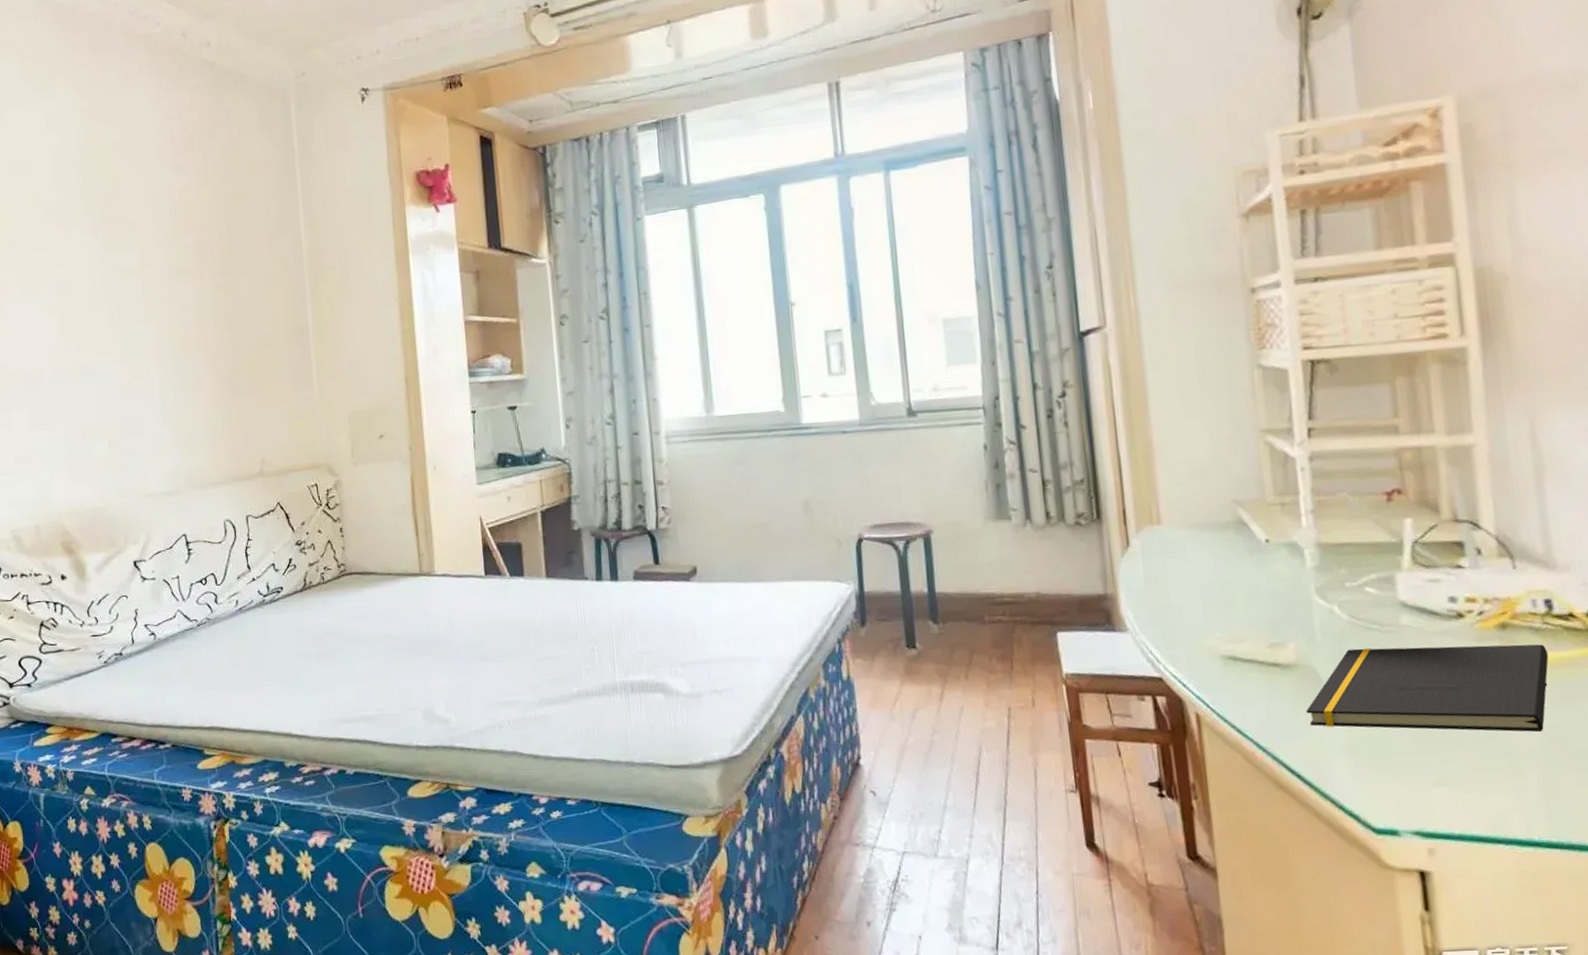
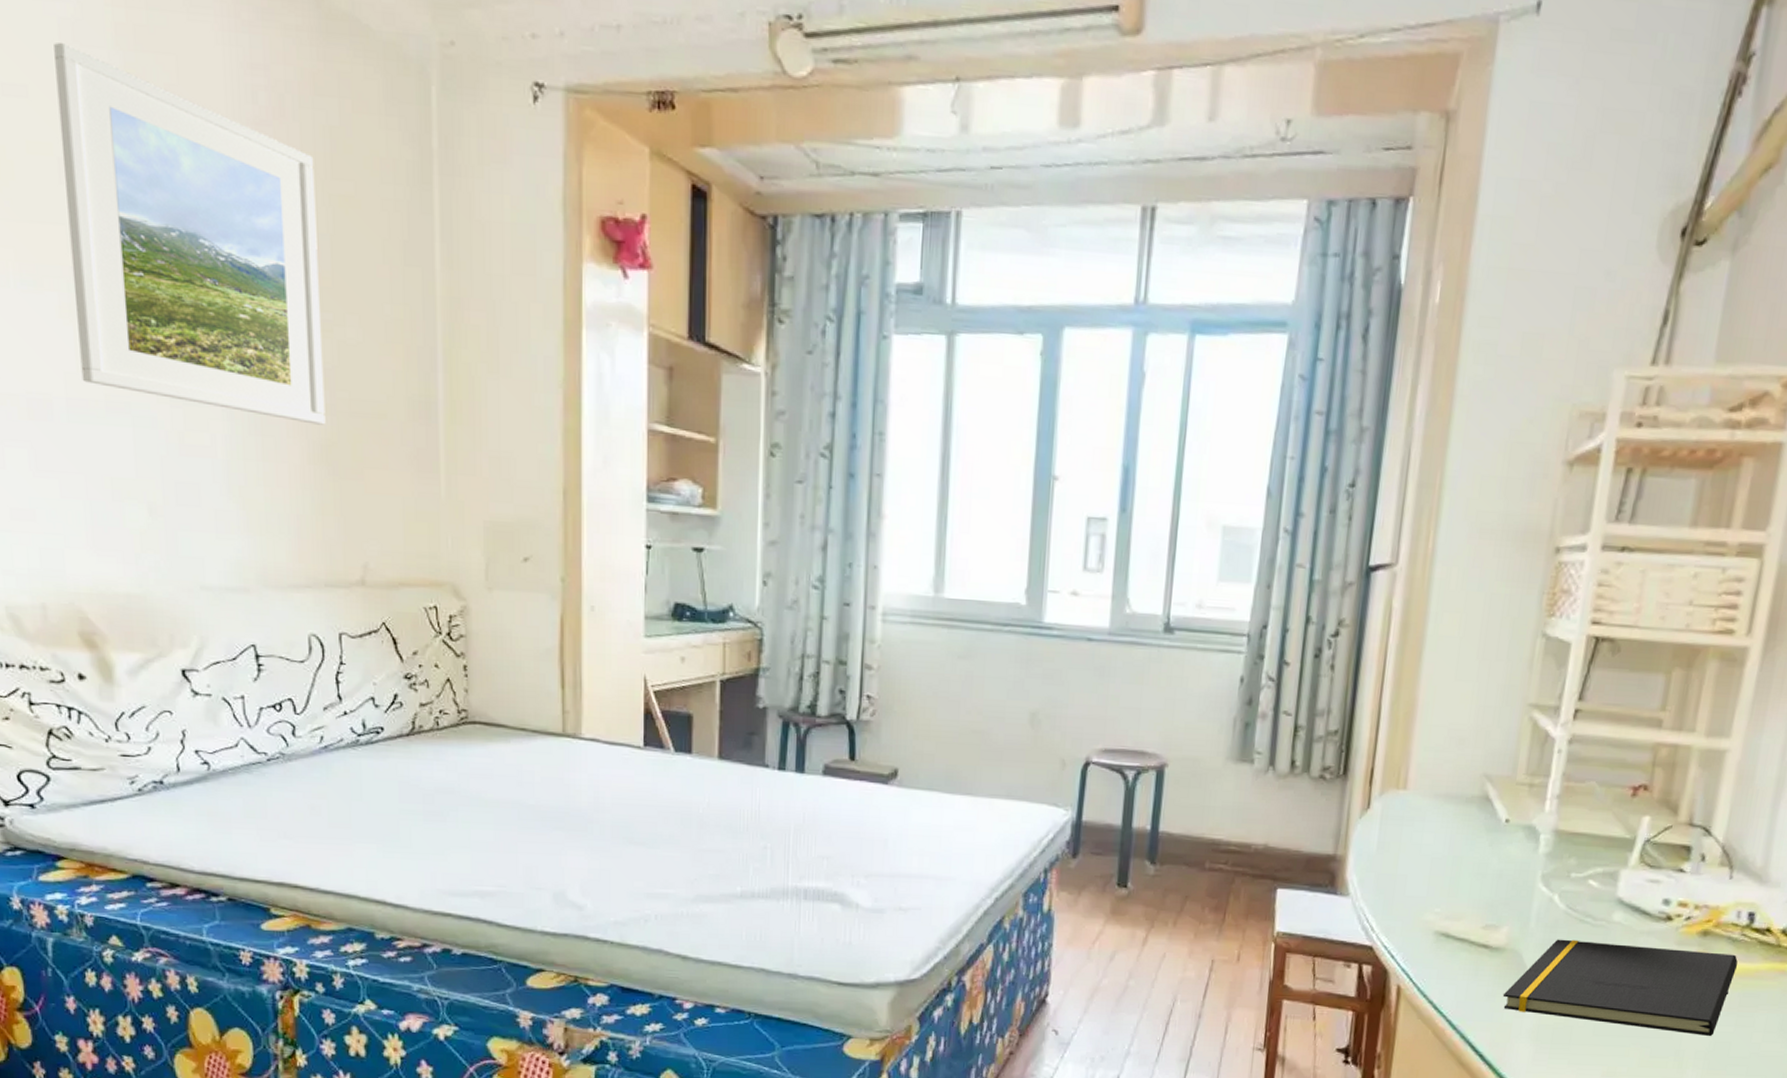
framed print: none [43,128,230,360] -> present [54,42,326,425]

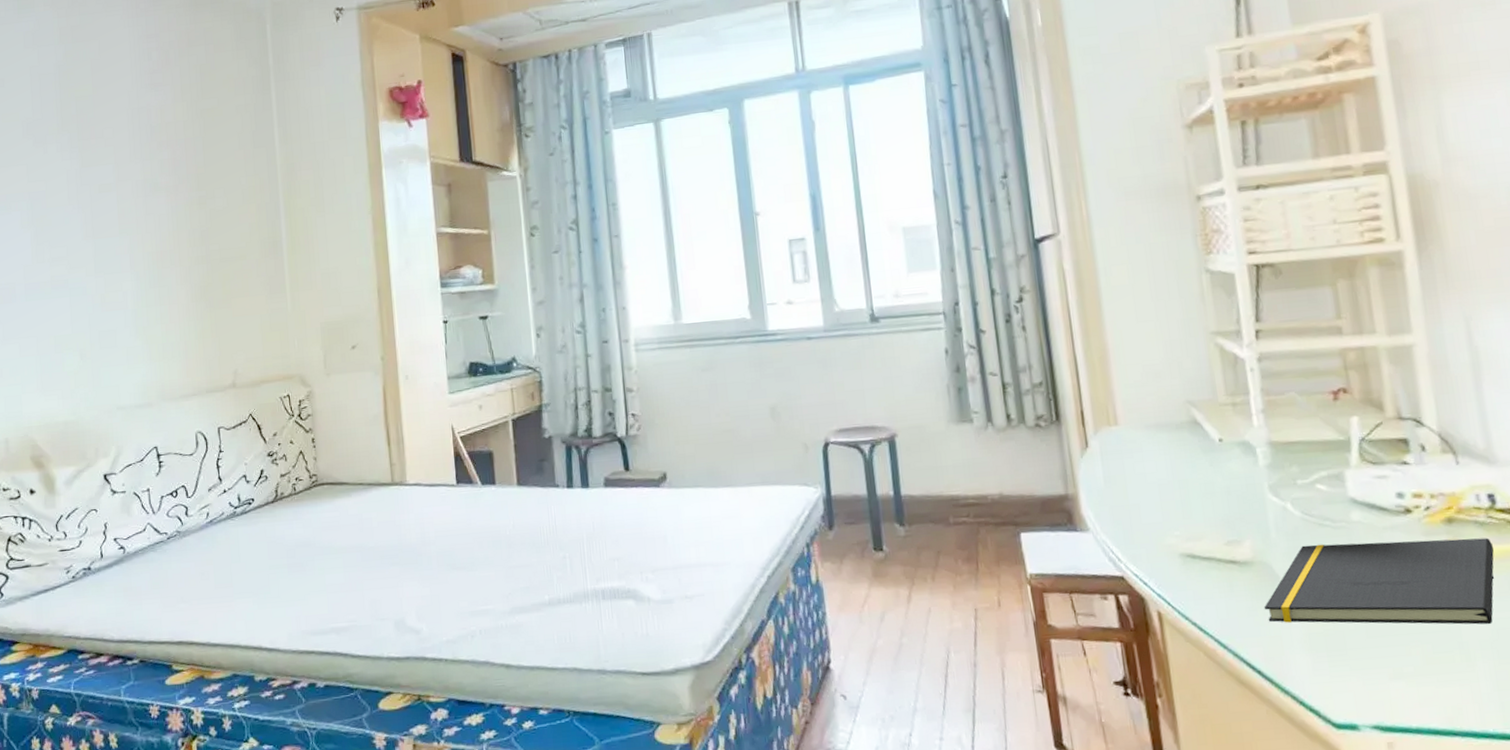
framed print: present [54,42,326,425] -> none [21,47,203,273]

